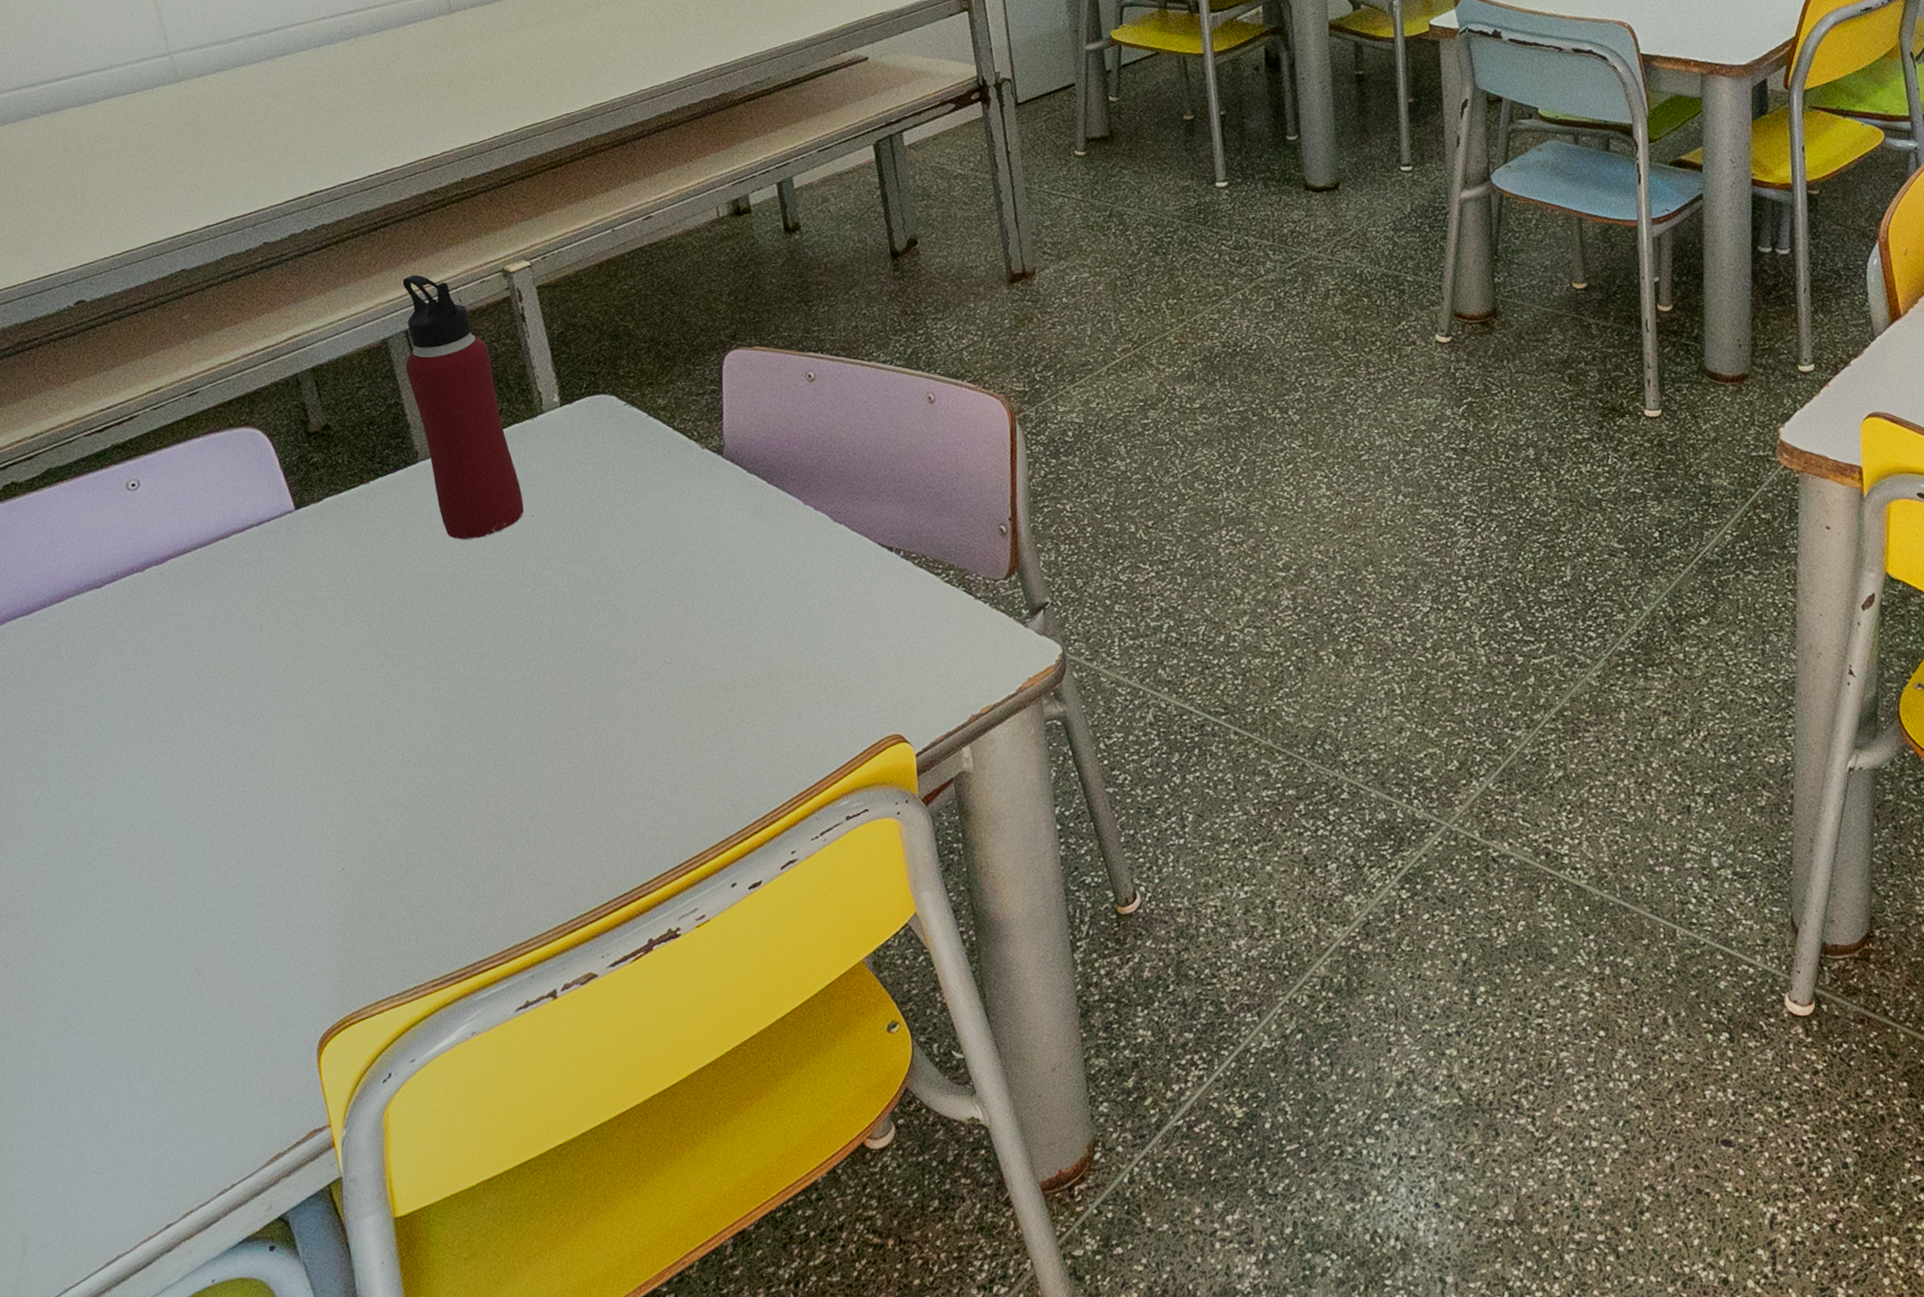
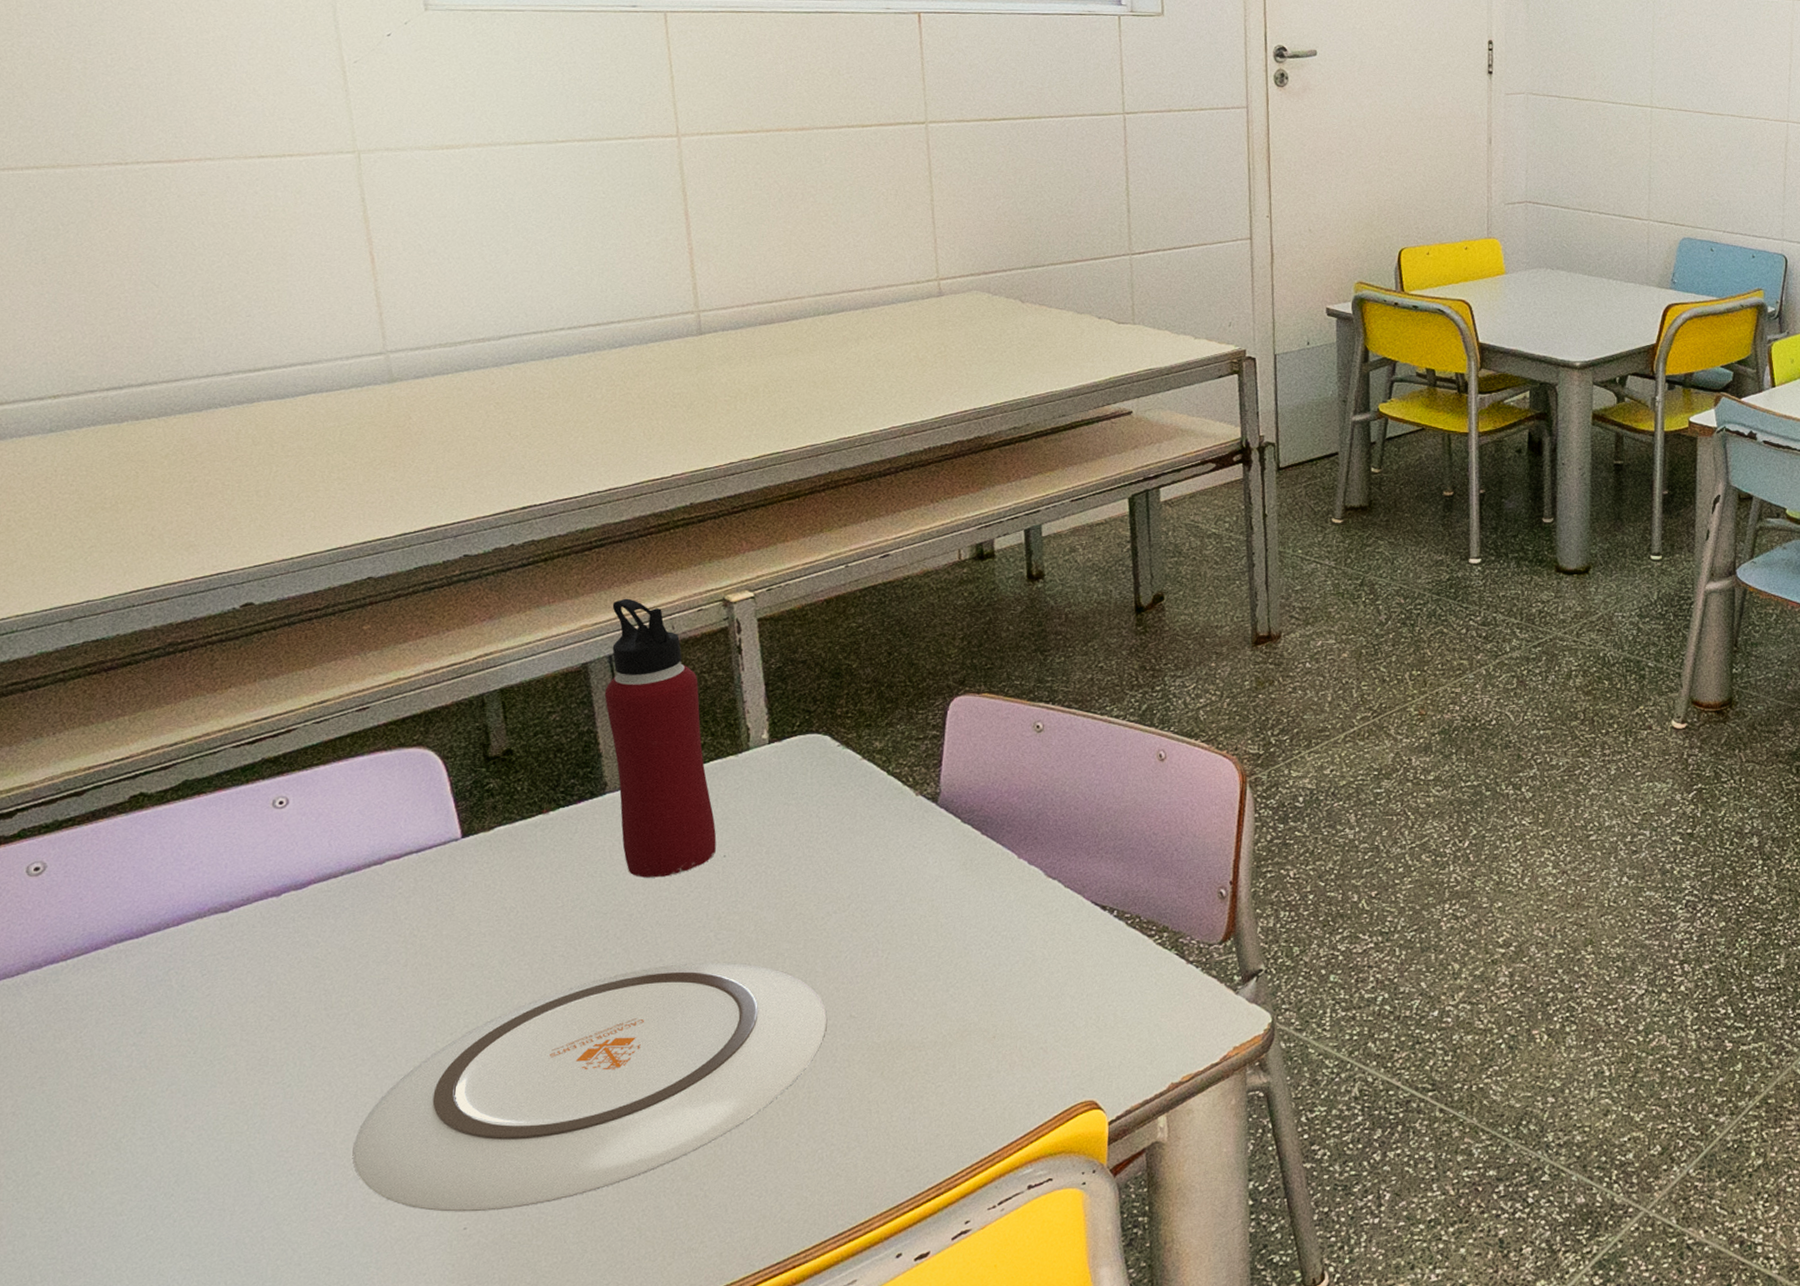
plate: none [237,616,644,855] -> present [352,963,828,1212]

